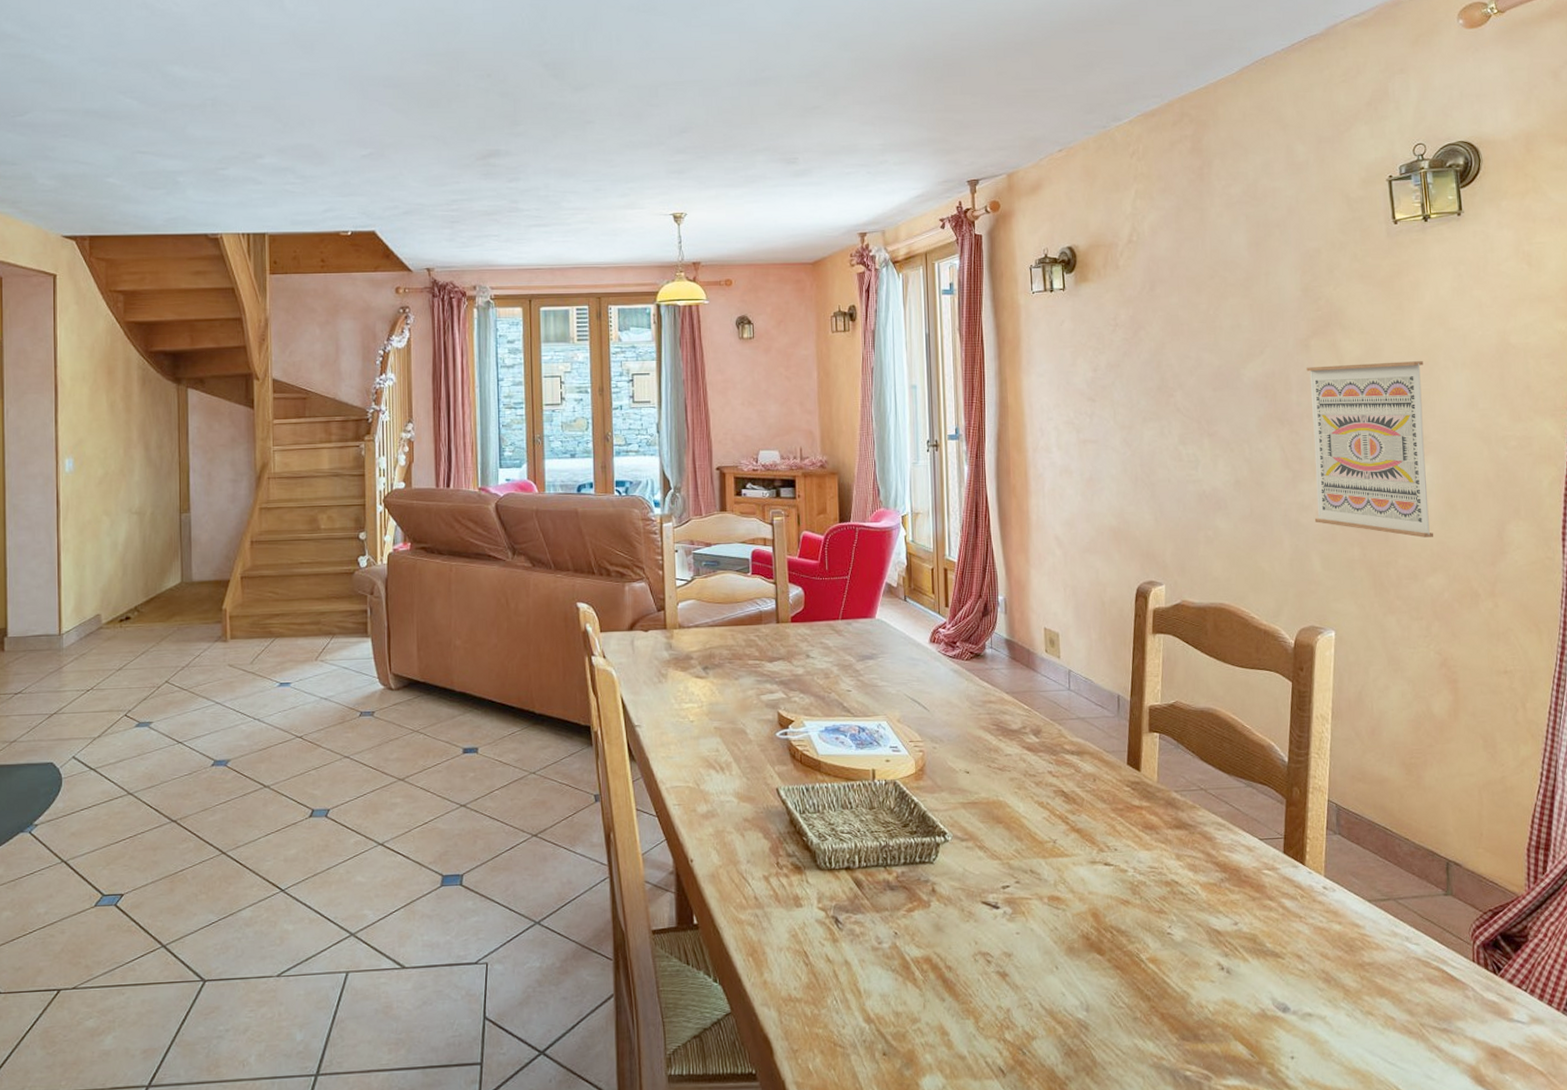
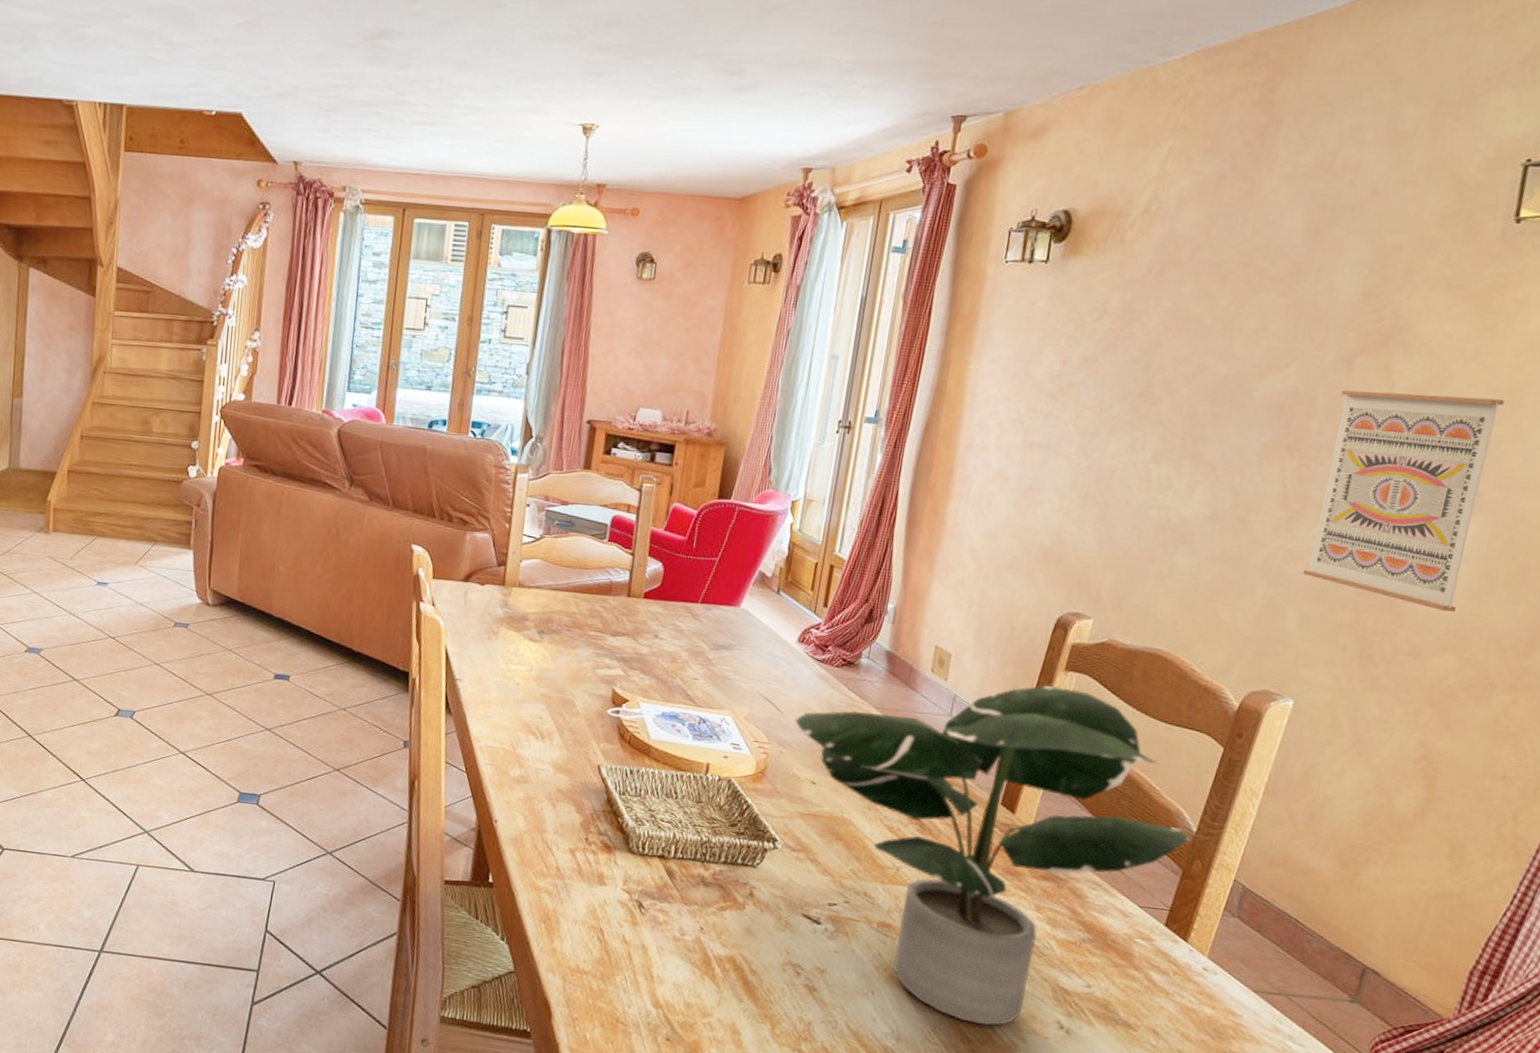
potted plant: none [940,648,1285,980] -> present [794,685,1190,1026]

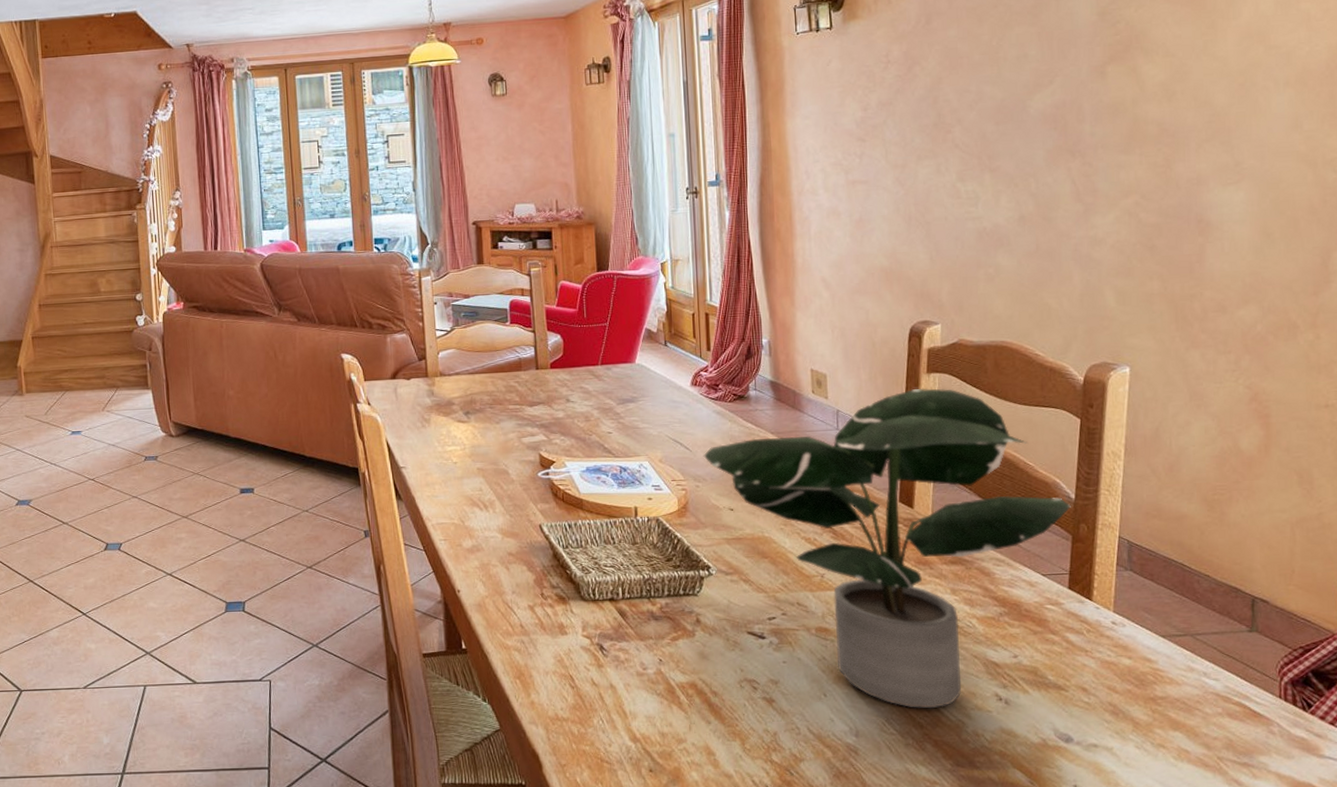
wall art: present [1302,390,1505,612] -> none [1101,82,1247,269]

